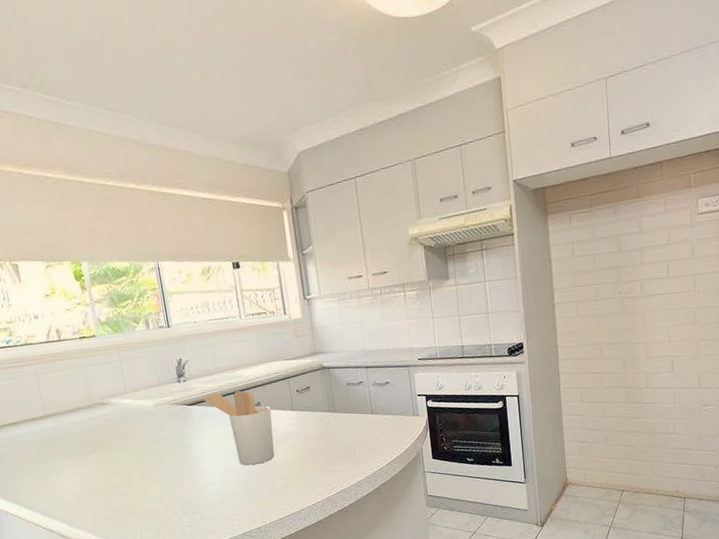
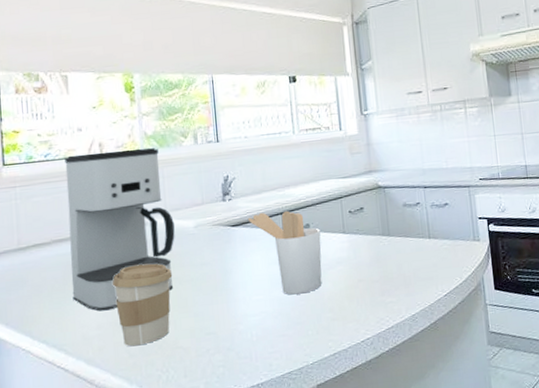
coffee maker: none [26,333,139,481] -> present [65,148,175,311]
coffee cup: none [83,439,140,511] -> present [112,263,173,347]

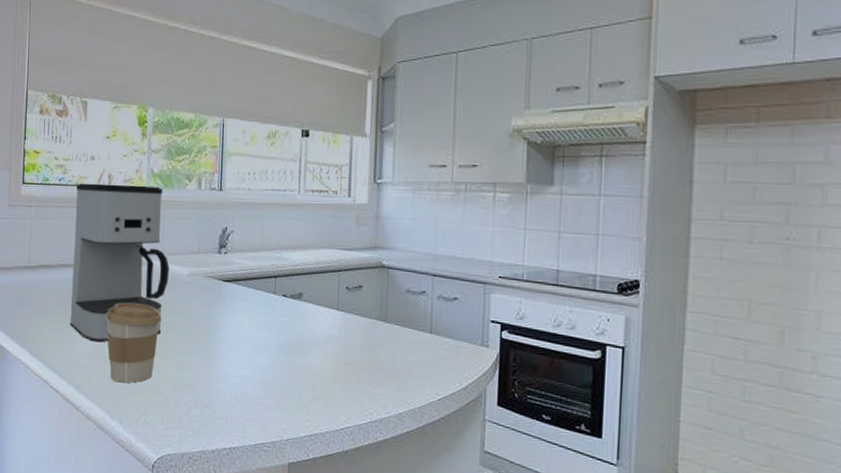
utensil holder: present [247,211,322,295] -> none [240,273,313,366]

